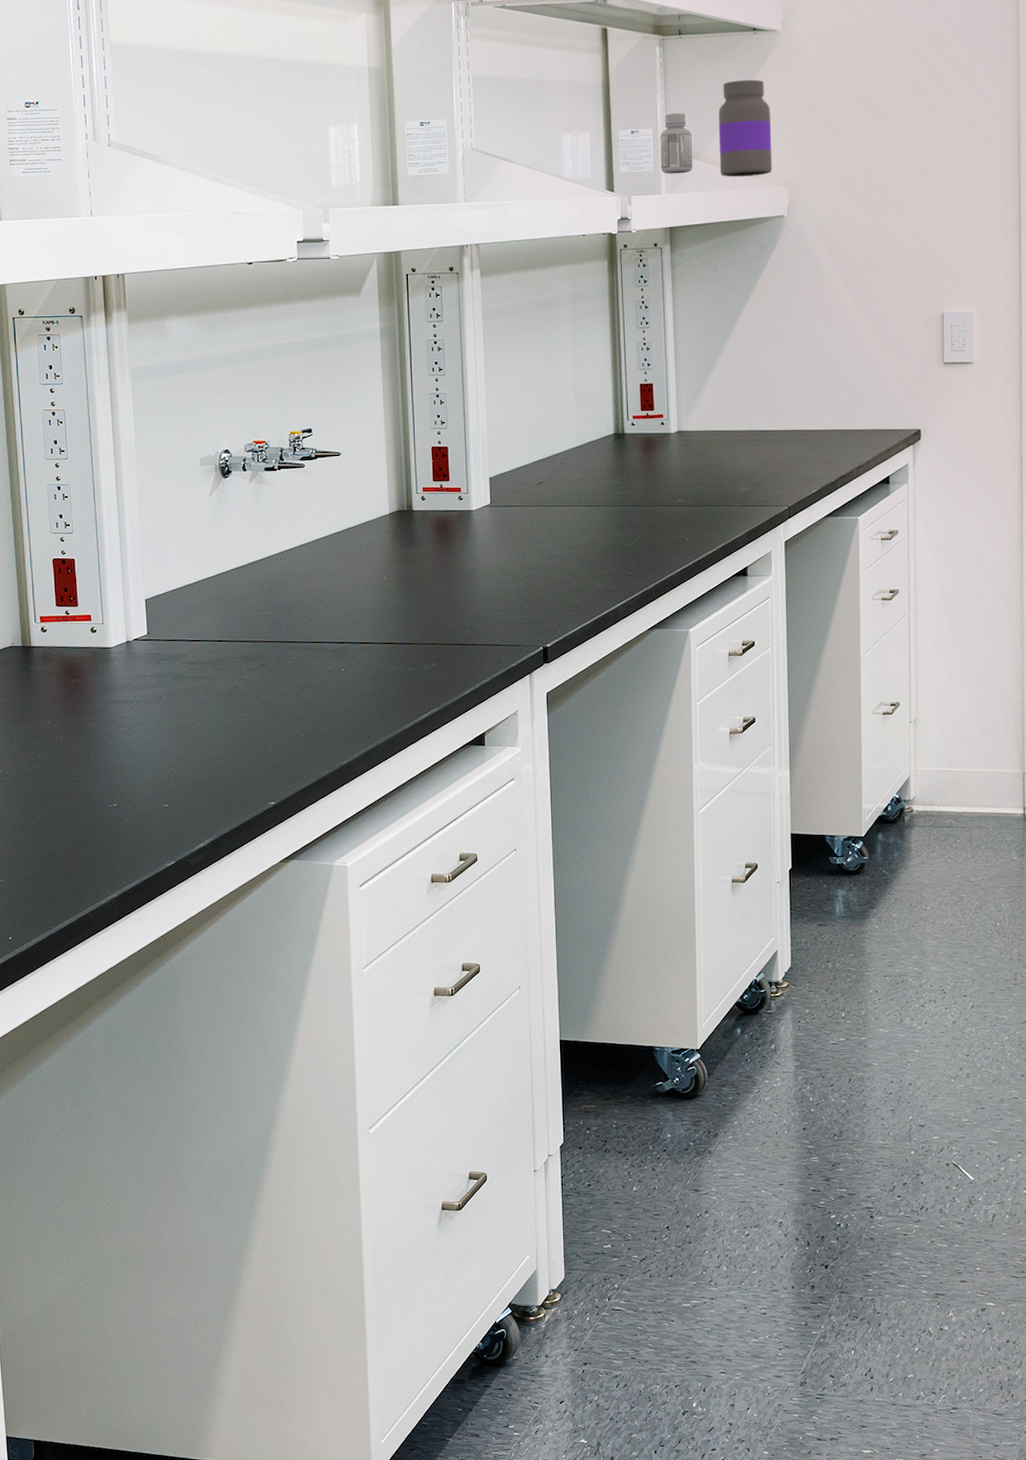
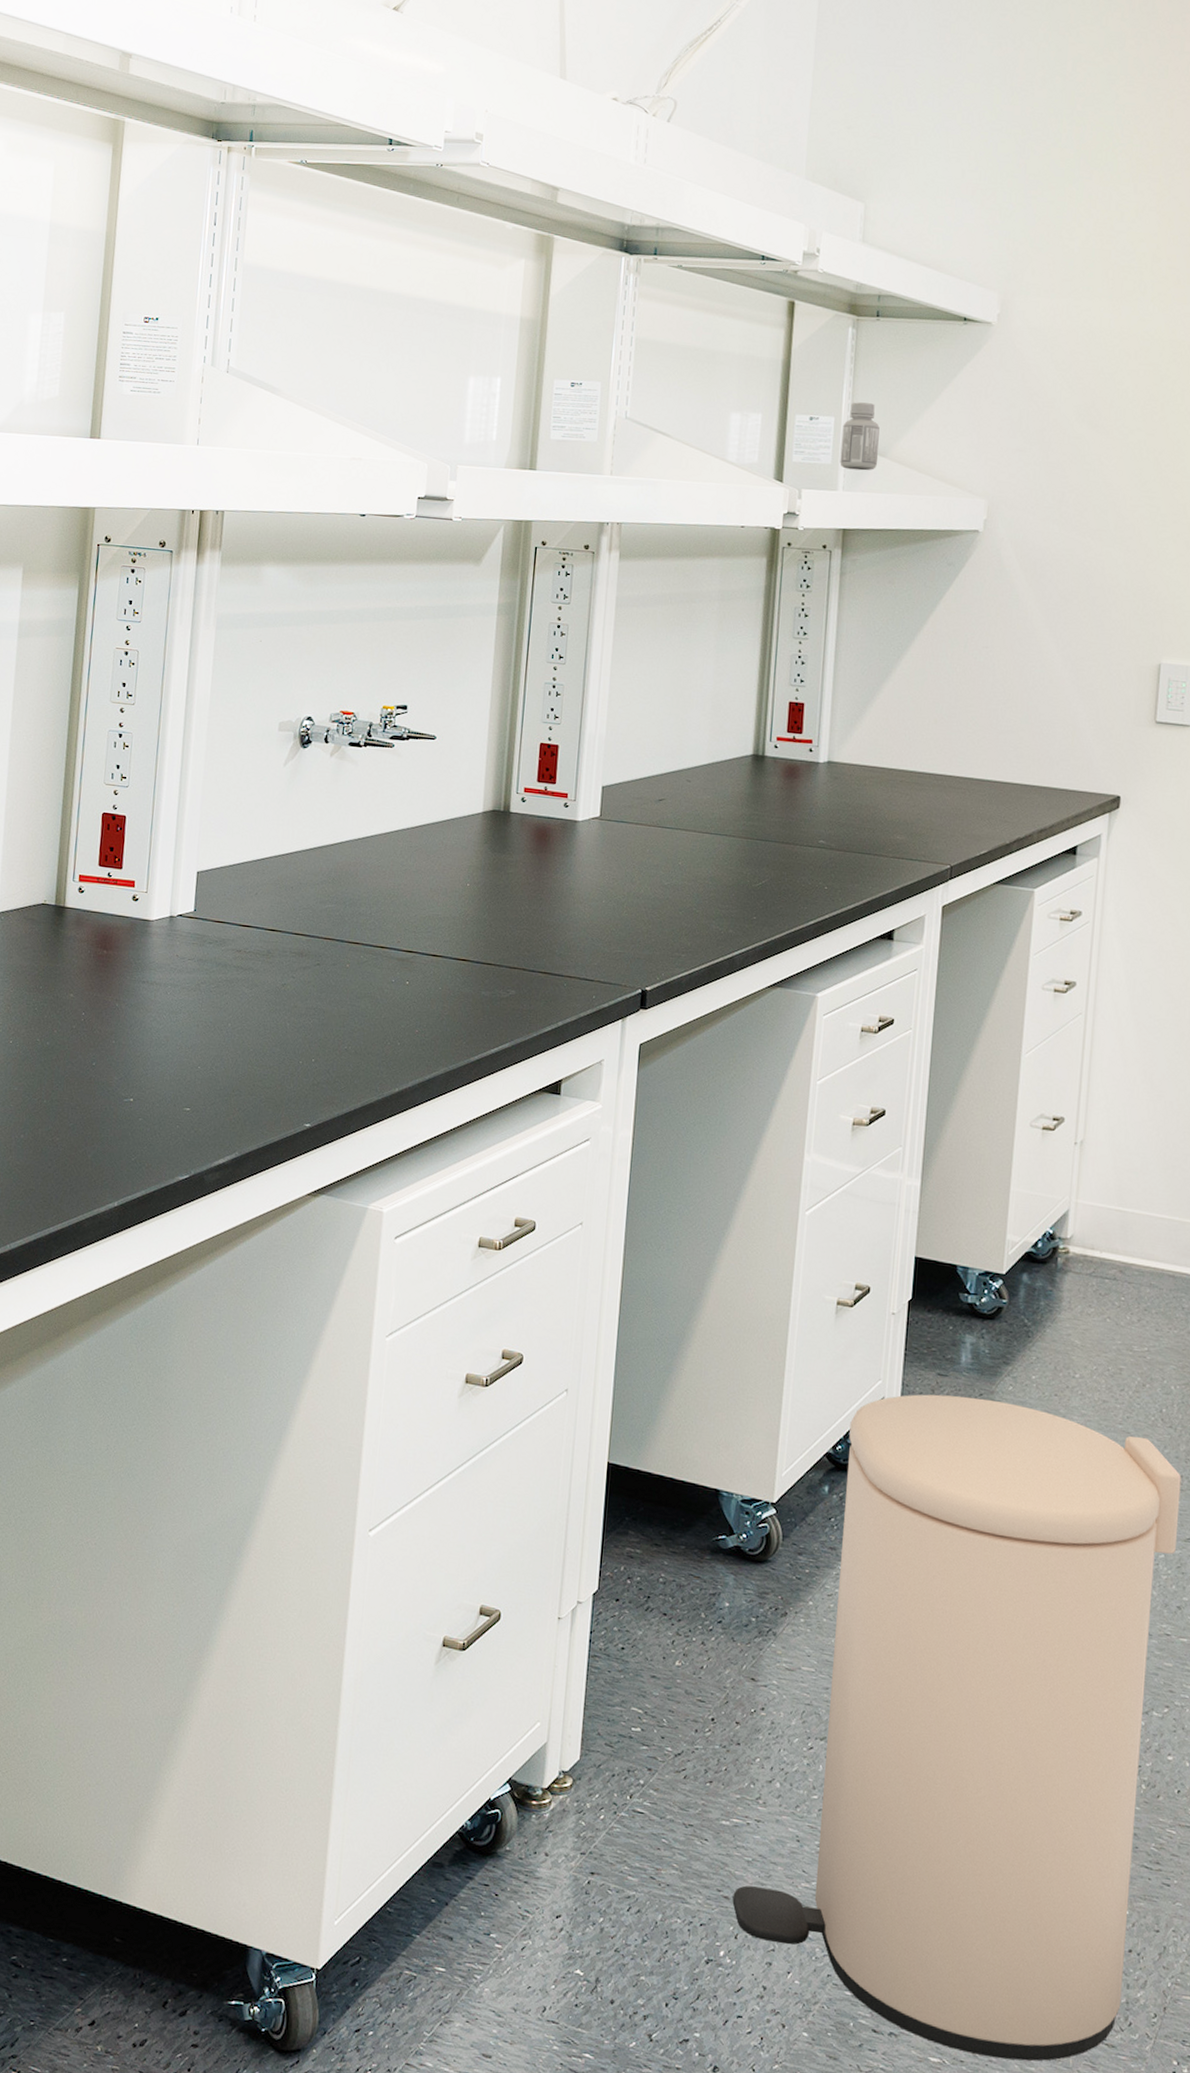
pedal bin: none [698,938,1017,1441] -> present [732,1394,1182,2061]
jar: present [718,80,773,177] -> none [908,373,975,483]

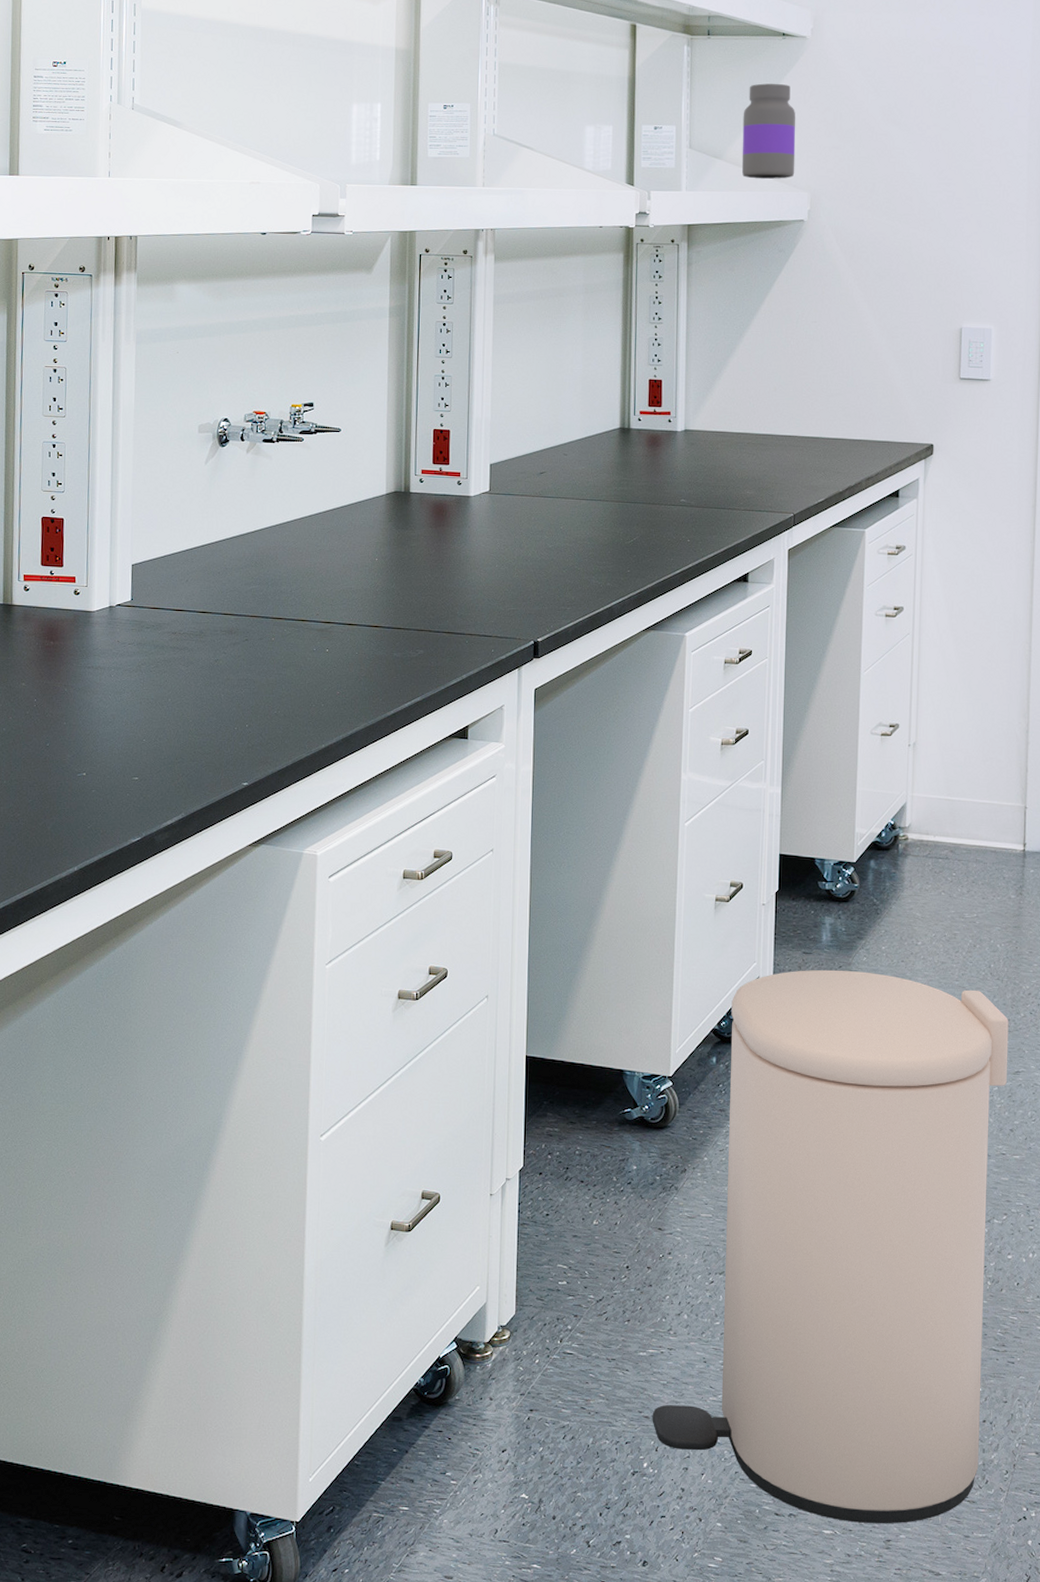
medicine bottle: present [840,402,880,471] -> none [682,112,715,172]
jar: none [908,373,975,483] -> present [741,83,796,180]

